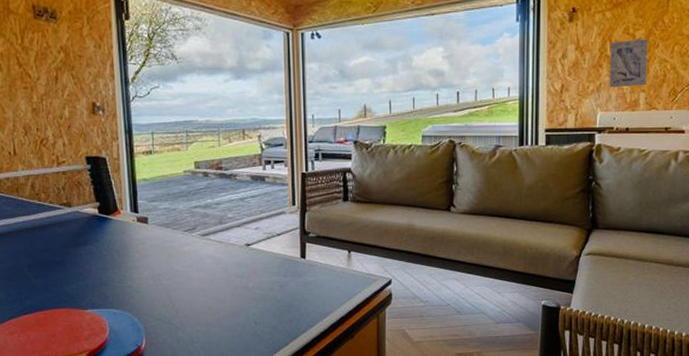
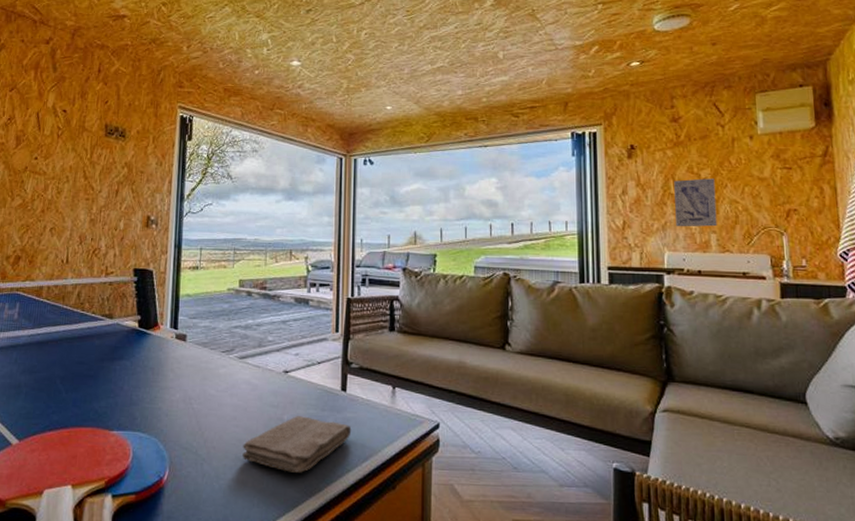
washcloth: none [213,283,312,332] -> present [242,416,352,473]

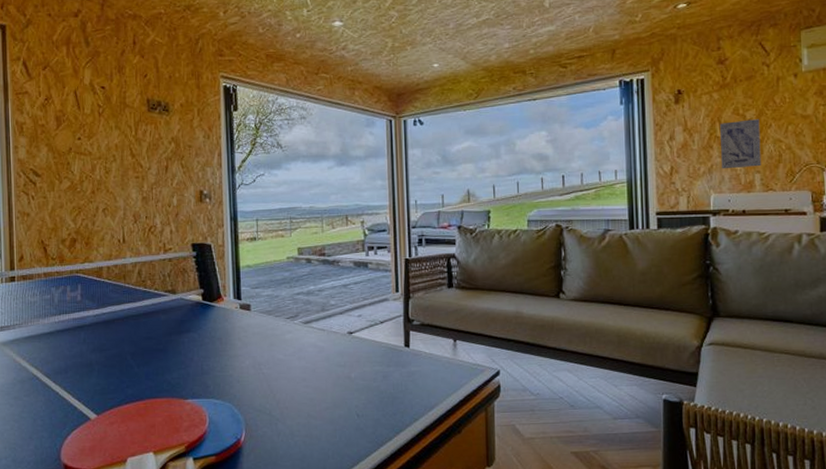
washcloth: present [242,416,352,473] -> none [314,373,417,425]

